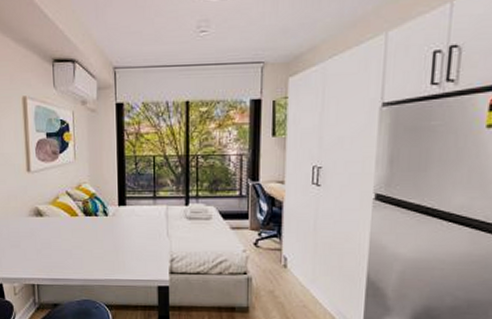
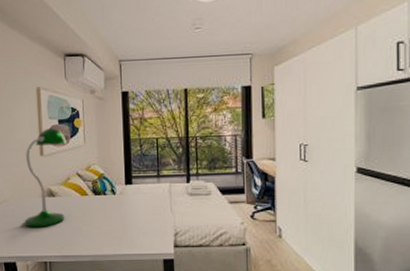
desk lamp: none [10,142,56,248] -> present [24,128,67,228]

